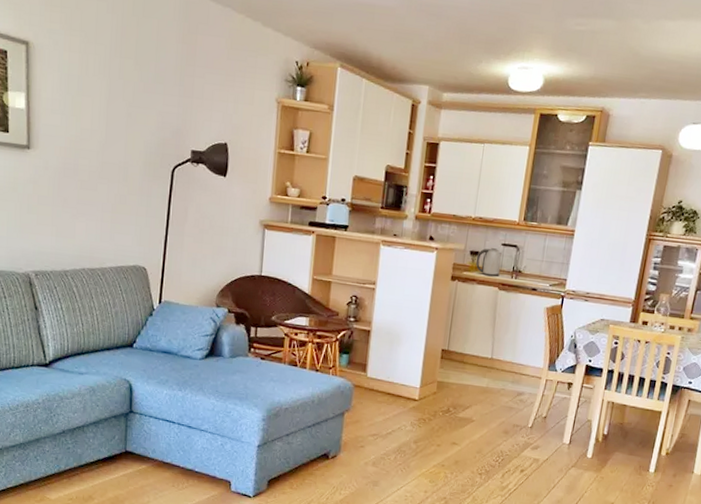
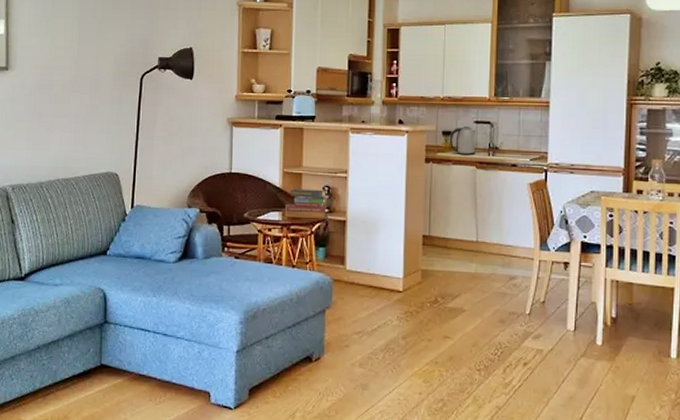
books: none [311,296,354,327] -> present [284,188,326,218]

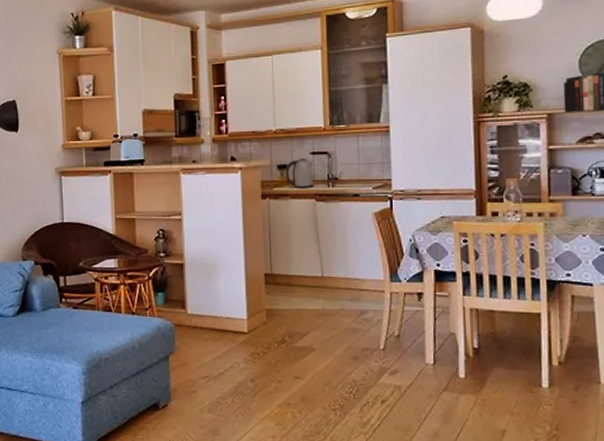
books: present [284,188,326,218] -> none [119,233,162,264]

